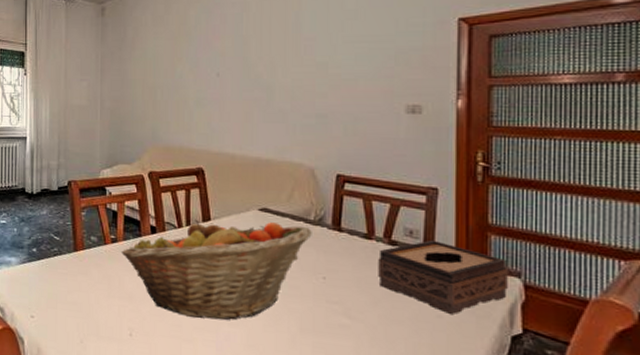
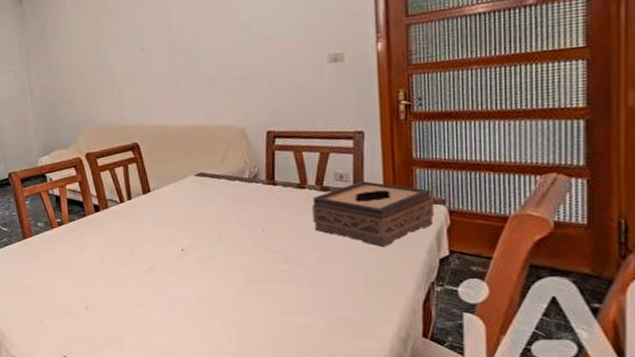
fruit basket: present [121,220,312,320] -> none [68,185,248,284]

